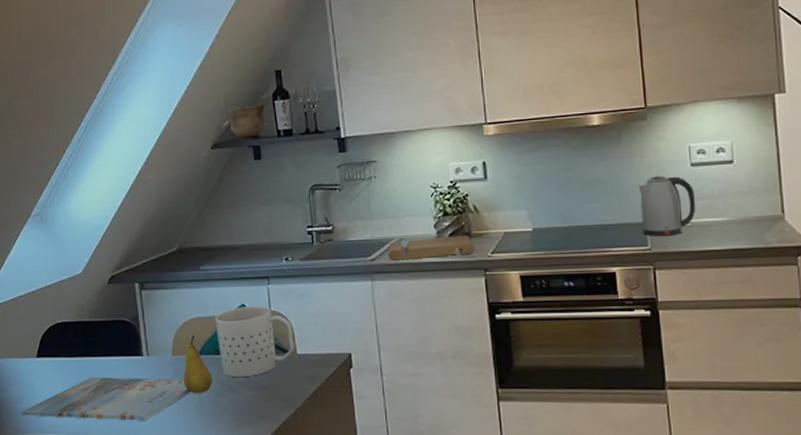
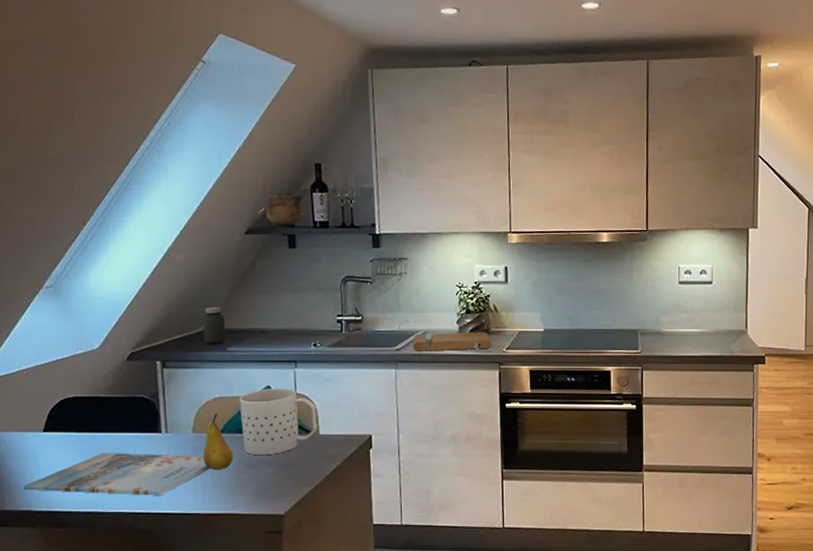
jar: none [175,225,199,264] -> present [202,307,226,344]
kettle: present [638,175,696,237] -> none [635,290,680,343]

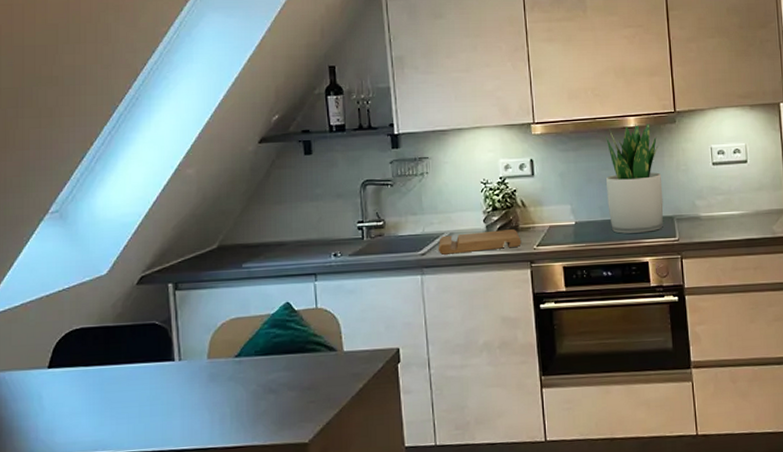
magazine: present [23,452,210,496] -> none [26,383,228,435]
jar: present [202,307,226,344] -> none [216,222,241,262]
fruit: present [203,414,233,471] -> none [219,336,252,399]
mug: present [239,388,318,456] -> none [257,303,341,379]
ceramic pot: present [266,195,303,227] -> none [280,99,318,133]
planter: none [576,239,630,344] -> present [606,123,664,235]

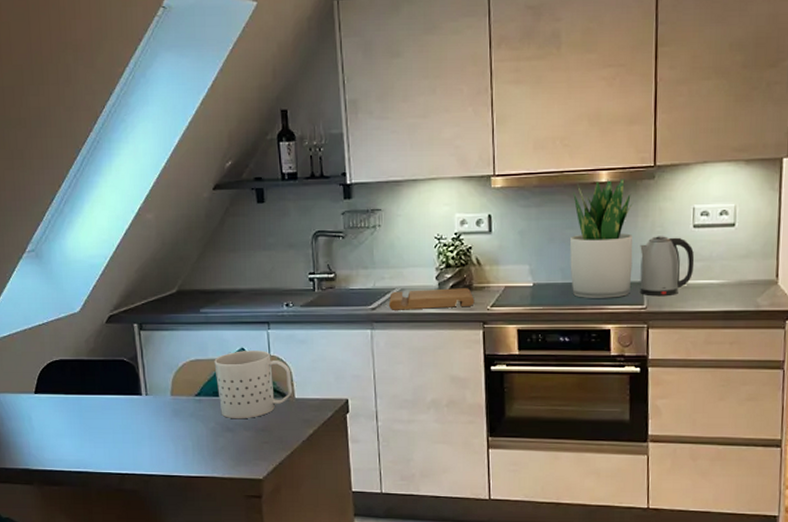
mug: none [257,303,341,379] -> present [214,351,293,419]
kettle: none [668,173,717,229] -> present [640,236,695,297]

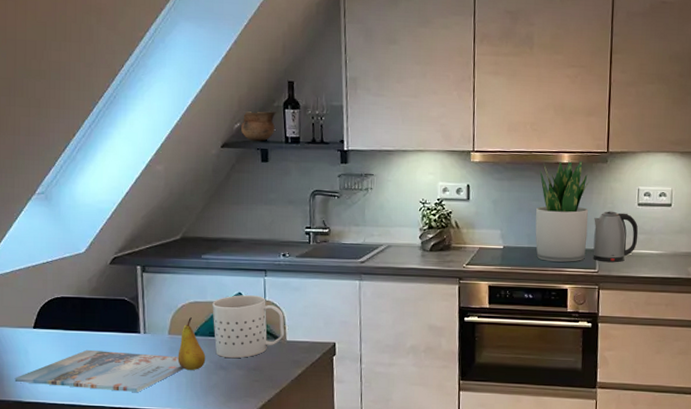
magazine: none [20,414,190,457] -> present [14,349,184,392]
fruit: none [182,376,211,434] -> present [177,317,206,371]
ceramic pot: none [233,146,270,180] -> present [241,111,276,142]
cutting board: present [389,288,475,310] -> none [377,247,453,265]

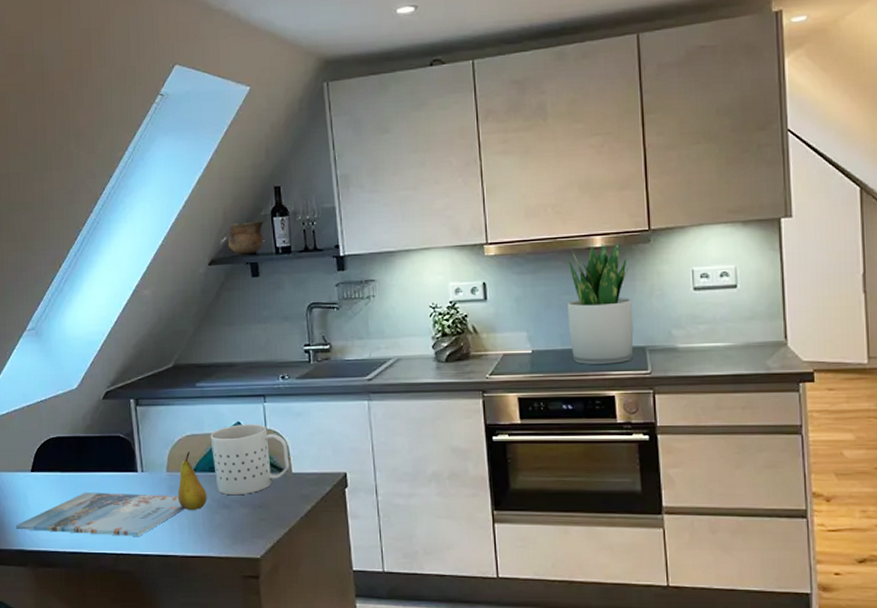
kettle: present [593,211,638,263] -> none [640,299,698,361]

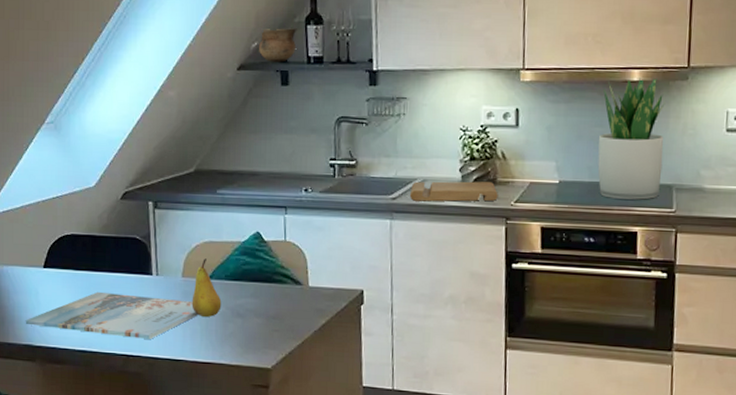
mug: present [210,424,290,496] -> none [228,234,307,305]
cutting board: none [386,357,473,381] -> present [410,181,498,202]

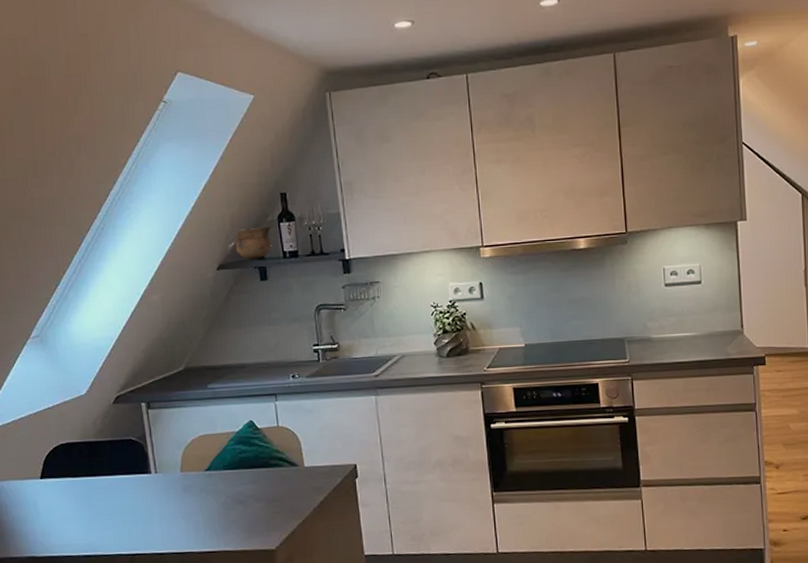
magazine: present [25,291,199,339] -> none [26,494,200,537]
fruit: present [192,258,222,318] -> none [192,451,222,509]
cutting board: present [410,181,498,202] -> none [391,351,472,376]
planter: present [597,78,666,201] -> none [555,244,614,357]

